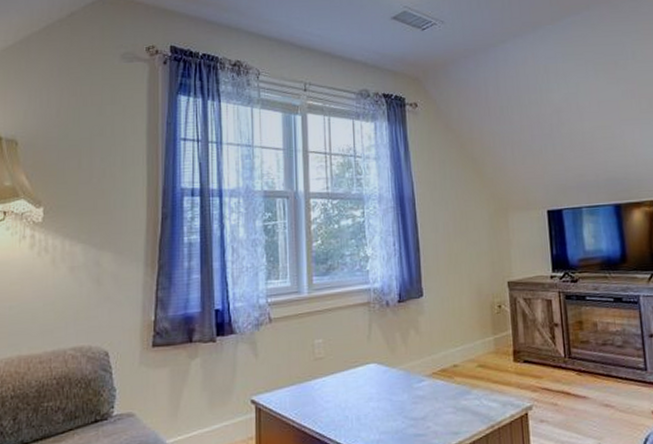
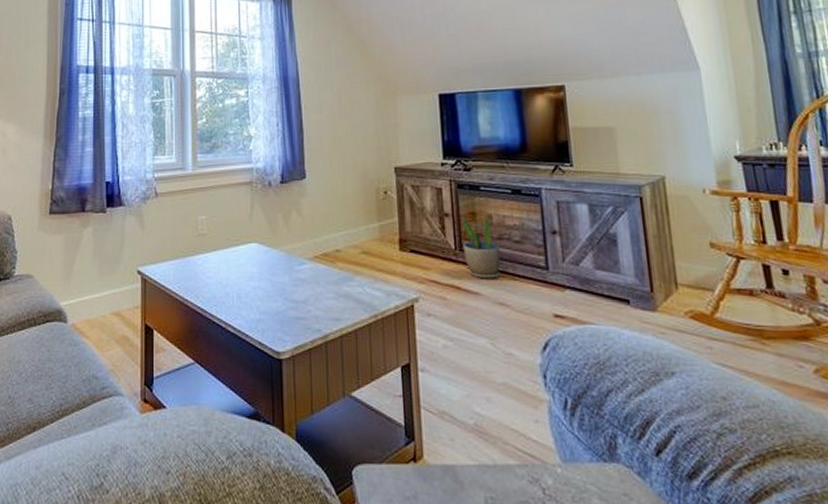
potted plant: none [571,324,606,384] -> present [463,216,501,279]

